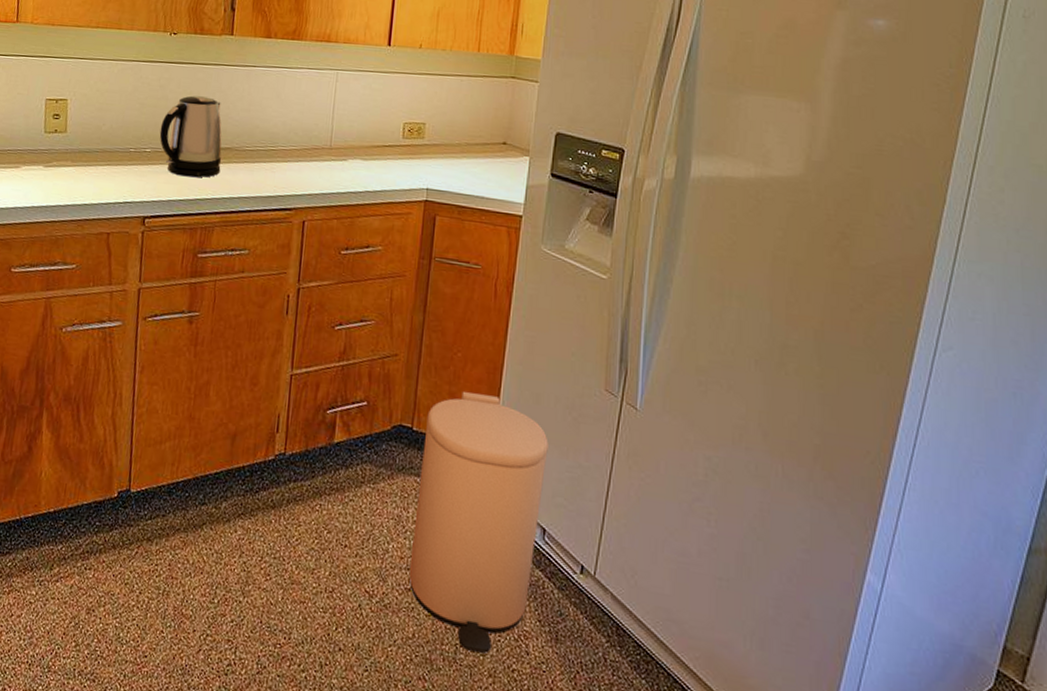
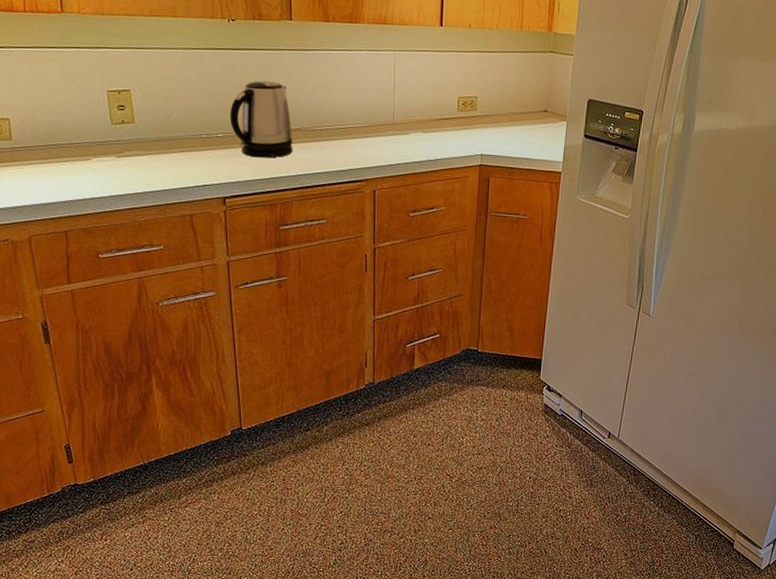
pedal bin: present [408,392,549,654] -> none [480,318,584,503]

